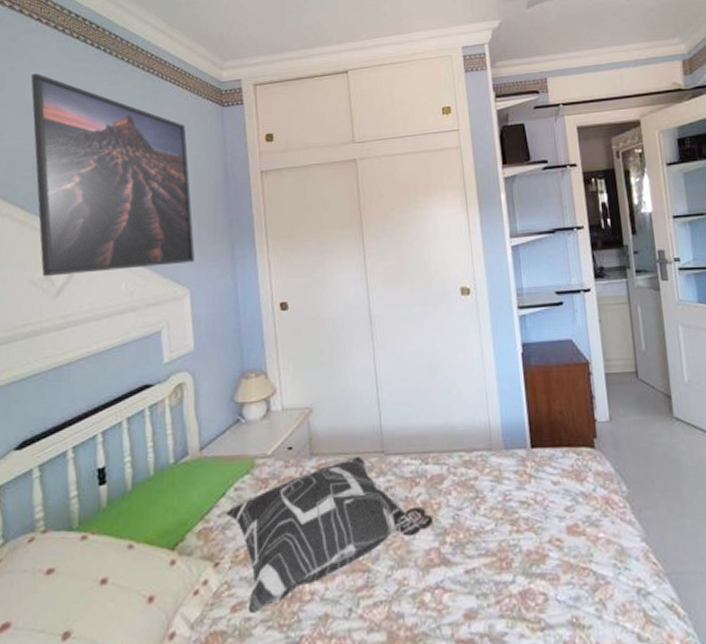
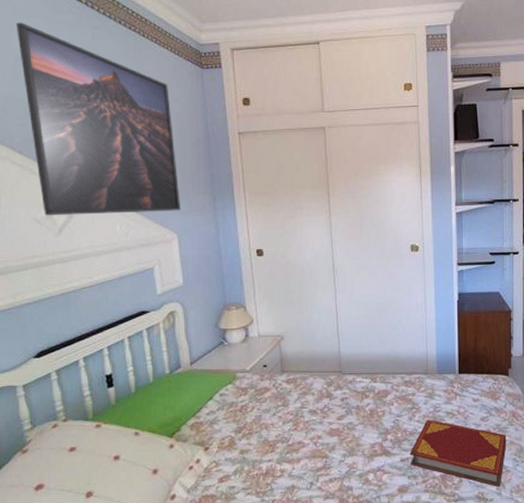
decorative pillow: present [226,457,434,613] -> none [213,375,379,483]
hardback book: none [476,512,603,607] -> present [410,419,507,487]

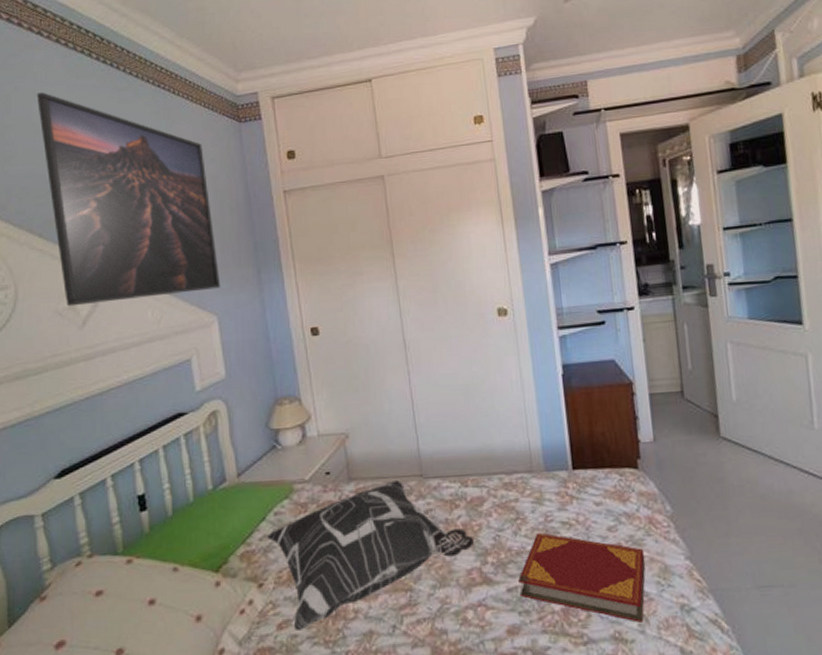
decorative pillow: none [213,375,379,483] -> present [267,481,475,630]

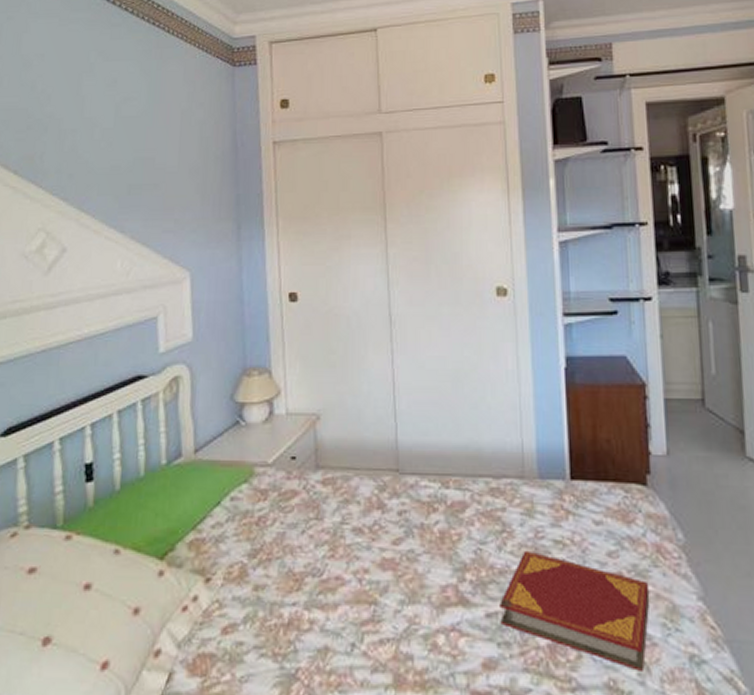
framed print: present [36,92,221,307] -> none [28,23,198,250]
decorative pillow: present [267,481,475,630] -> none [220,474,453,637]

